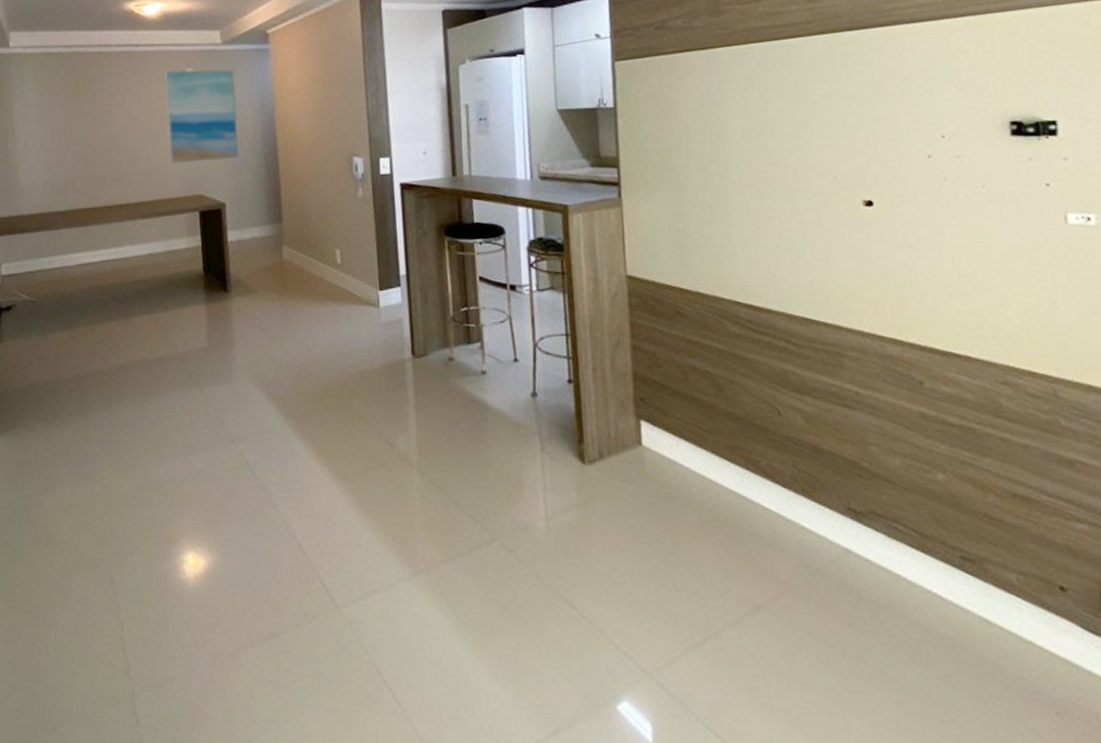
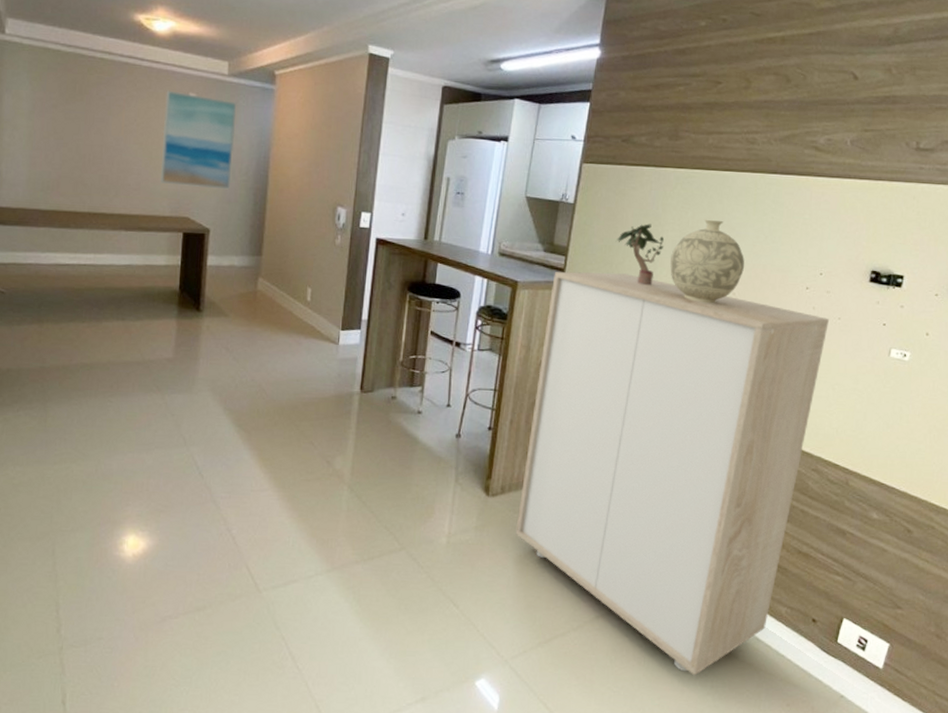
storage cabinet: none [608,175,994,679] -> present [515,271,830,676]
potted plant: none [673,114,734,186] -> present [616,224,664,286]
decorative vase: none [744,96,841,195] -> present [670,219,745,304]

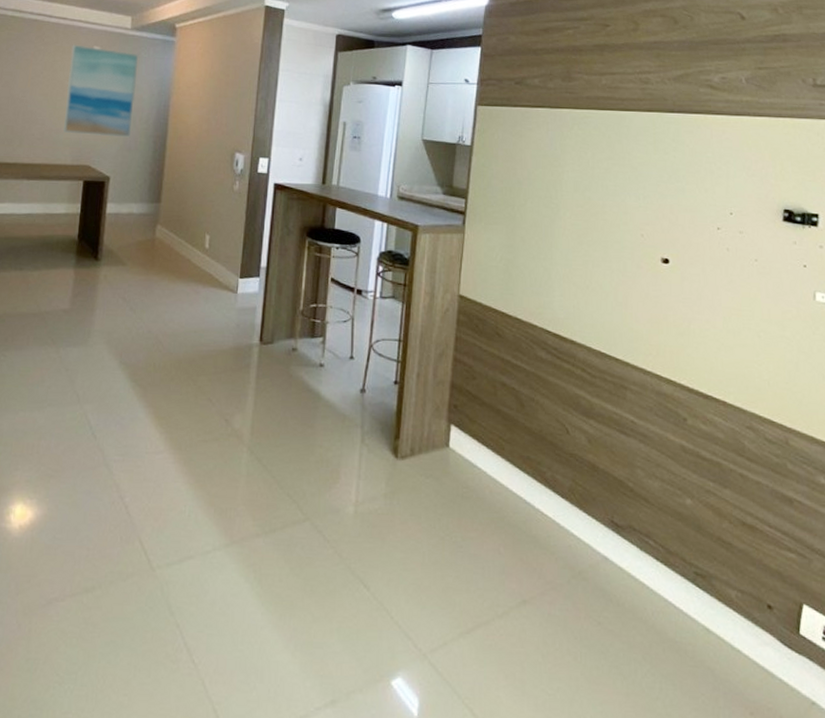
storage cabinet: present [515,271,830,676] -> none [428,214,746,675]
potted plant: present [616,224,664,286] -> none [516,165,566,228]
decorative vase: present [670,219,745,304] -> none [573,159,650,246]

